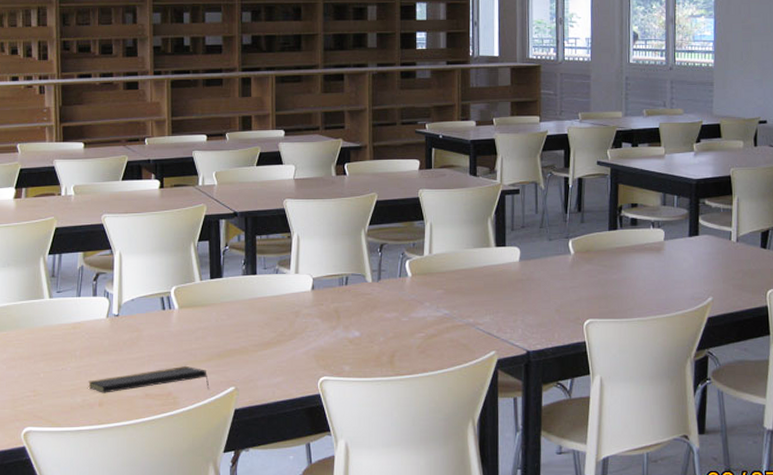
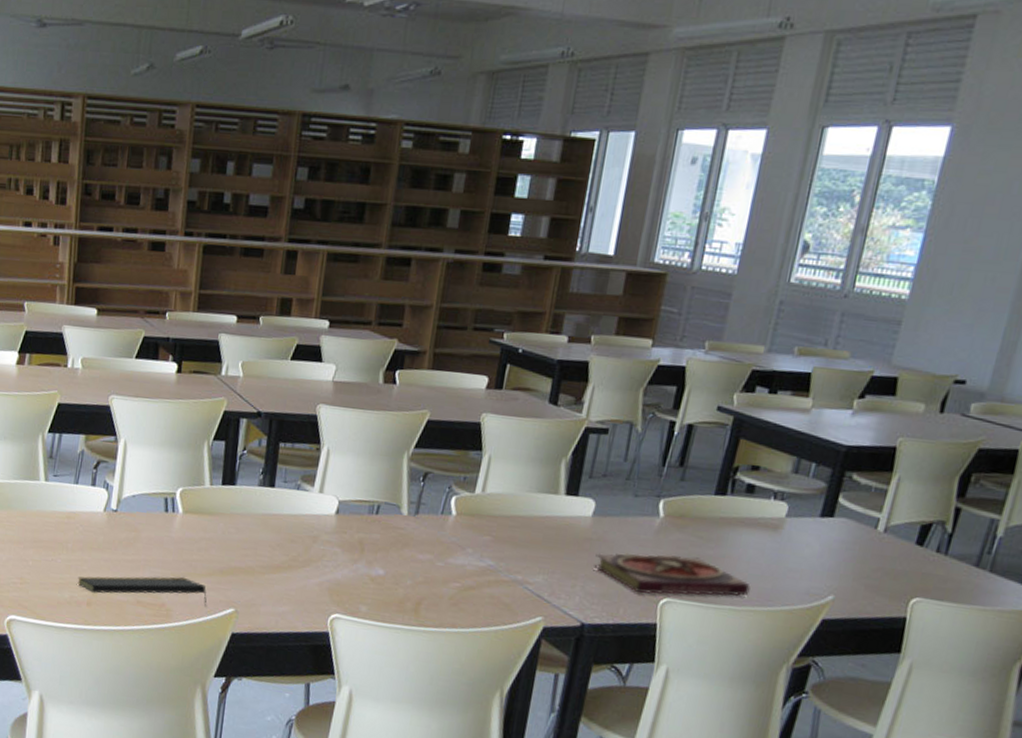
book: none [528,282,650,319] -> present [594,553,751,596]

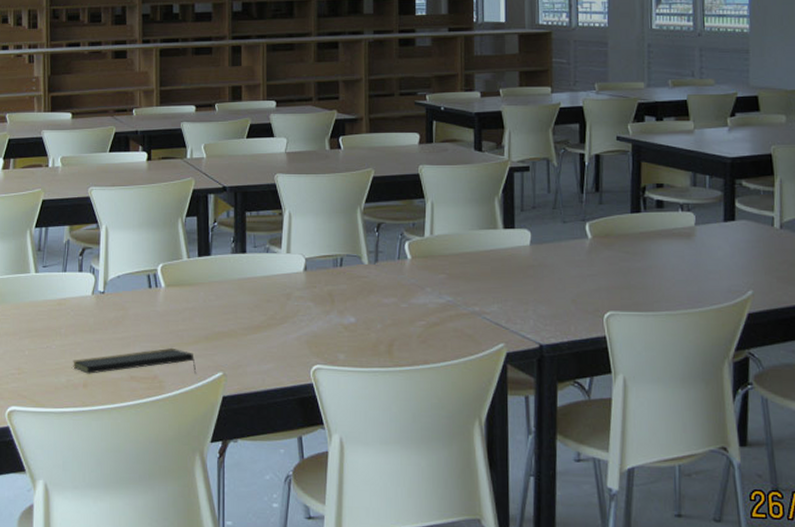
book: present [594,553,751,596] -> none [540,271,680,310]

